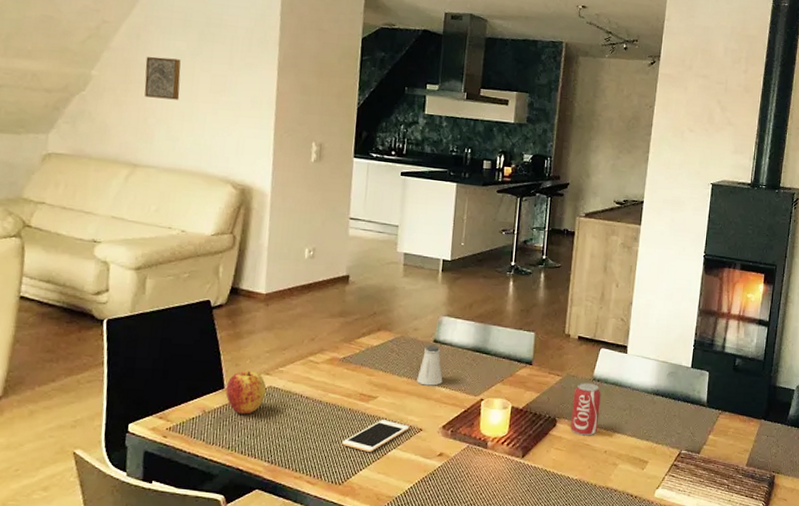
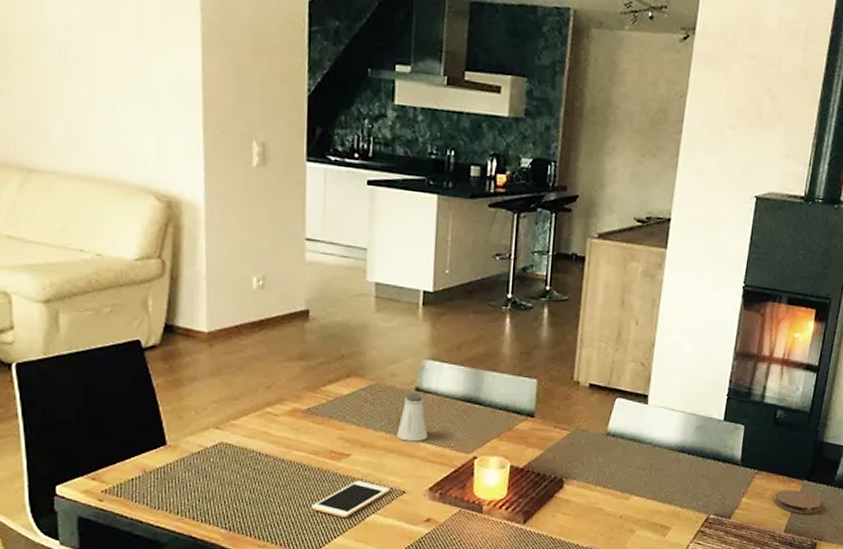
wall art: present [144,56,181,100] -> none [28,25,77,85]
apple: present [225,370,267,414] -> none [169,424,218,475]
beverage can: present [570,382,601,436] -> none [580,437,616,499]
coaster: none [737,428,777,450] -> present [775,490,822,514]

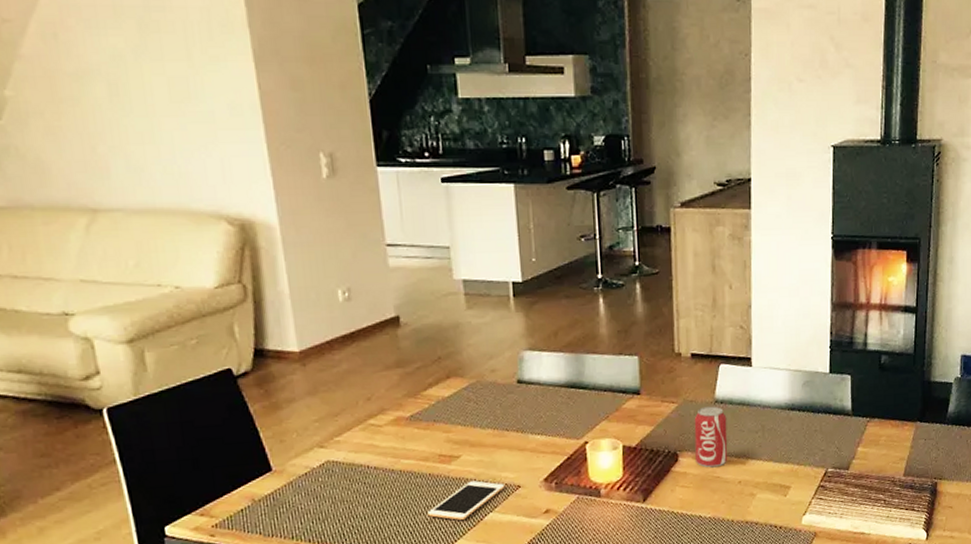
saltshaker: present [397,394,428,442] -> none [504,386,536,435]
beverage can: none [580,437,616,499] -> present [694,406,728,468]
coaster: present [775,490,822,514] -> none [890,432,937,456]

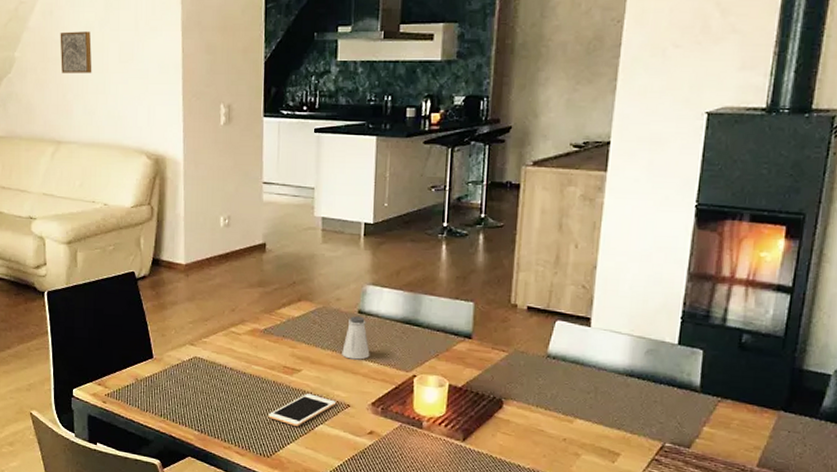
wall art: none [73,61,132,118] -> present [60,31,92,73]
saltshaker: none [504,386,536,435] -> present [342,316,370,360]
beverage can: present [694,406,728,468] -> none [520,359,558,421]

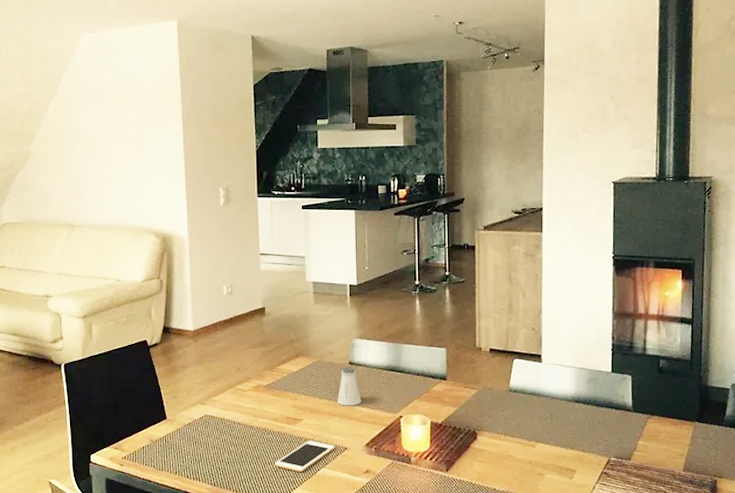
wall art: present [60,31,92,73] -> none [72,127,103,164]

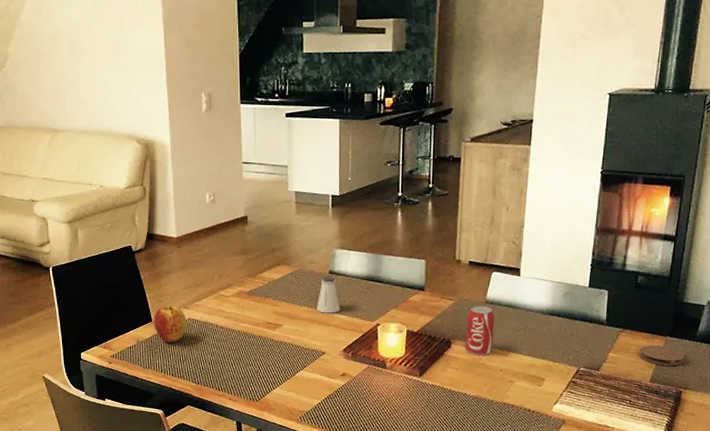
apple: none [168,402,203,442] -> present [154,305,187,343]
cell phone: present [275,441,335,472] -> none [255,345,314,373]
beverage can: none [491,394,520,447] -> present [465,305,495,356]
coaster: none [670,431,716,453] -> present [640,345,685,366]

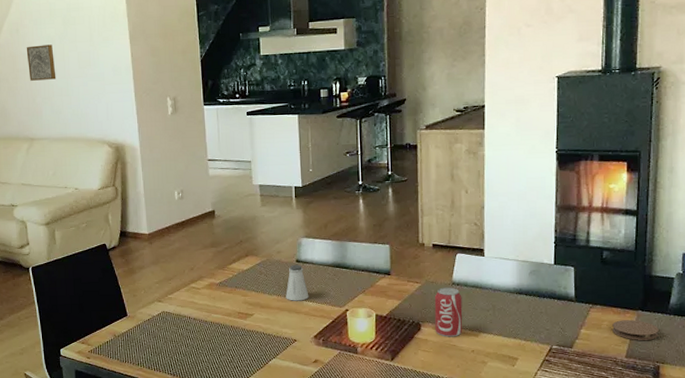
wall art: none [50,27,83,67] -> present [26,44,56,81]
apple: present [154,305,187,343] -> none [129,300,161,336]

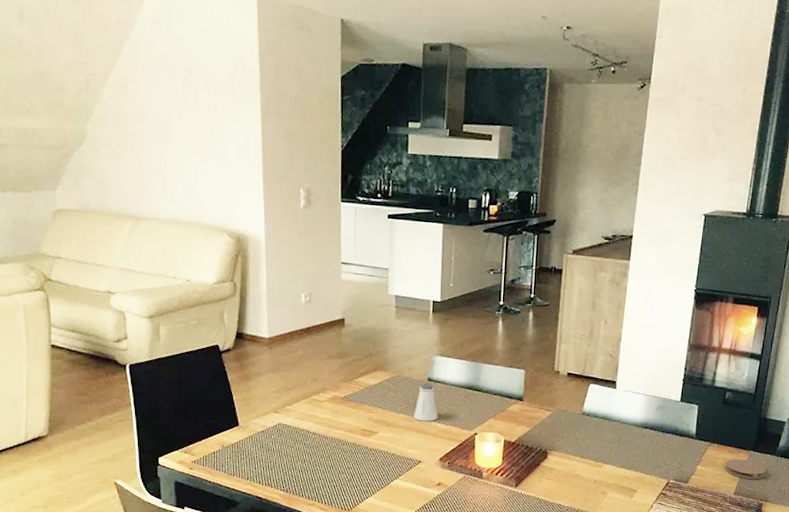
wall art: present [26,44,56,81] -> none [135,107,171,151]
beverage can: present [434,287,463,337] -> none [561,417,591,467]

